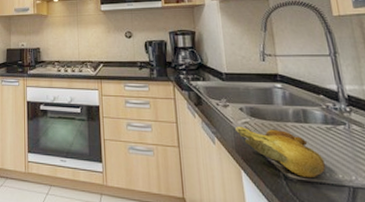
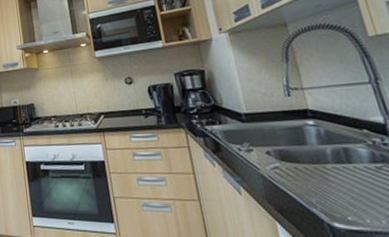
banana bunch: present [235,126,326,177] -> none [264,172,381,226]

